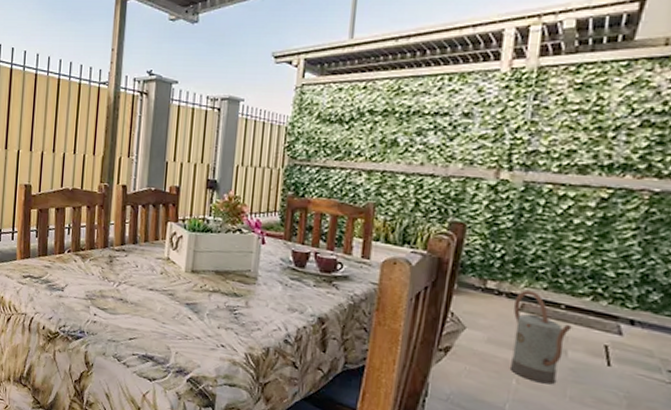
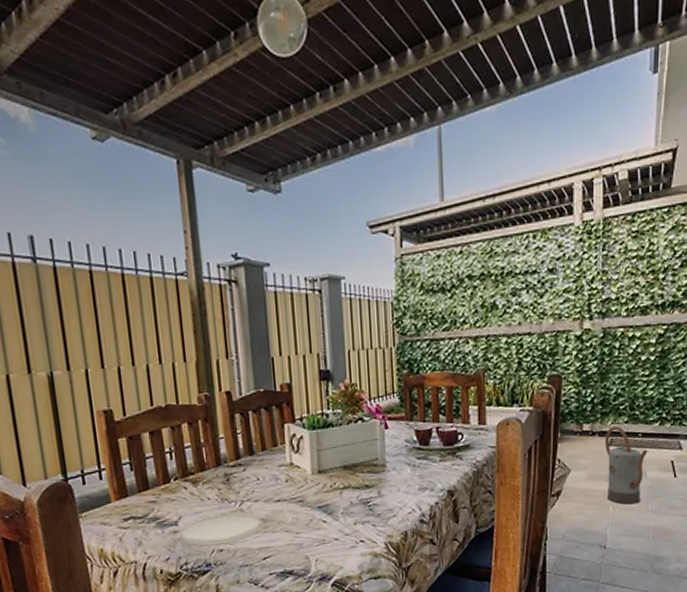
plate: none [63,289,134,319] -> present [179,513,262,547]

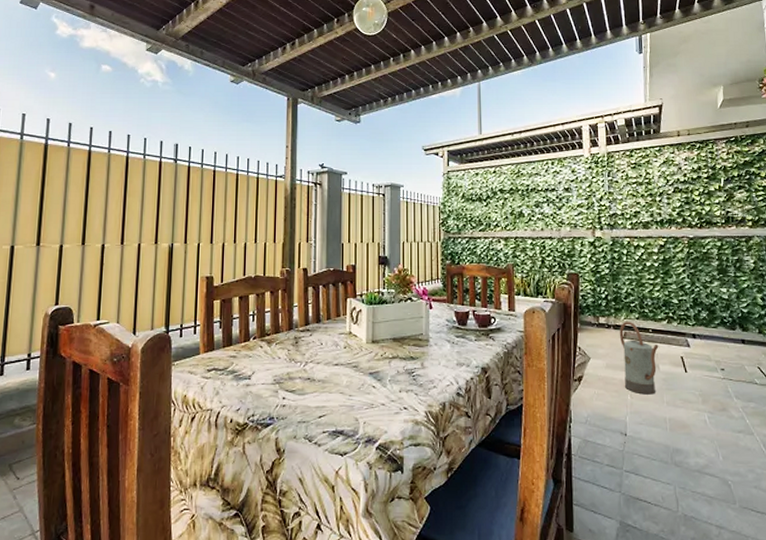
plate: present [179,513,262,547] -> none [250,373,321,402]

